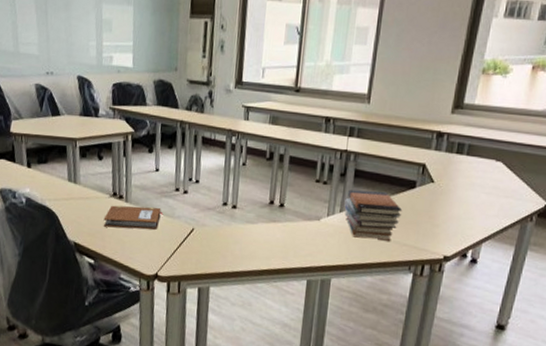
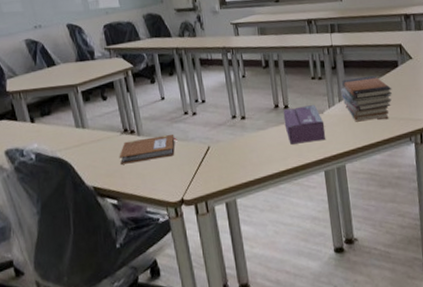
tissue box: none [275,208,319,249] -> present [283,105,326,145]

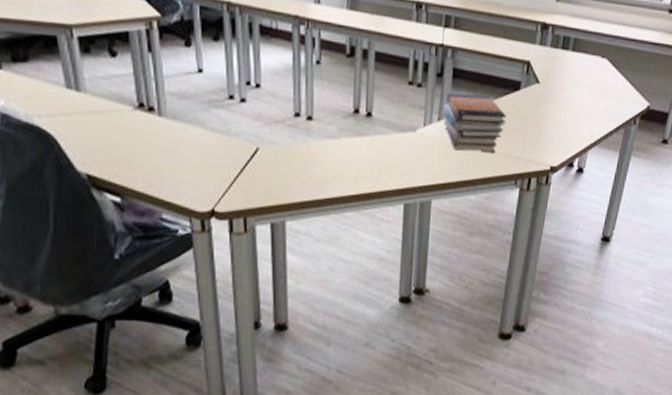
notebook: present [119,133,177,165] -> none [128,120,215,152]
tissue box: present [283,105,326,145] -> none [363,117,415,166]

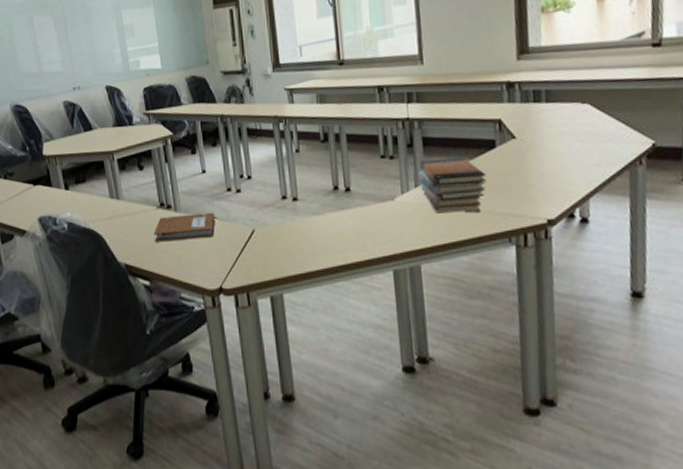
notebook: none [128,120,215,152] -> present [153,212,218,242]

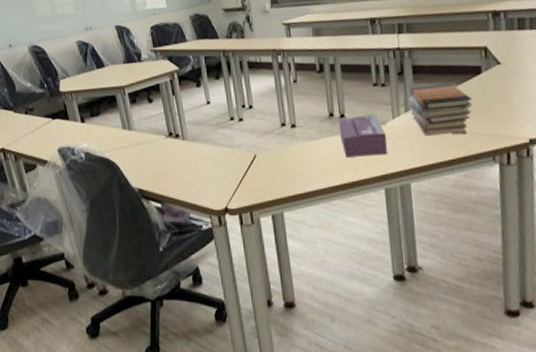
notebook: present [153,212,218,242] -> none [163,139,223,168]
tissue box: none [343,189,396,235] -> present [338,115,388,157]

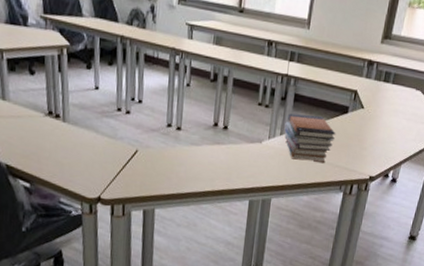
tissue box: present [338,115,388,157] -> none [219,130,261,171]

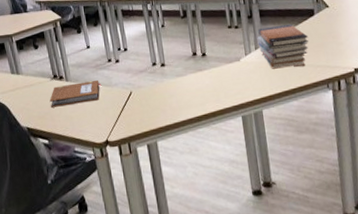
notebook: none [39,124,105,151] -> present [49,79,102,108]

